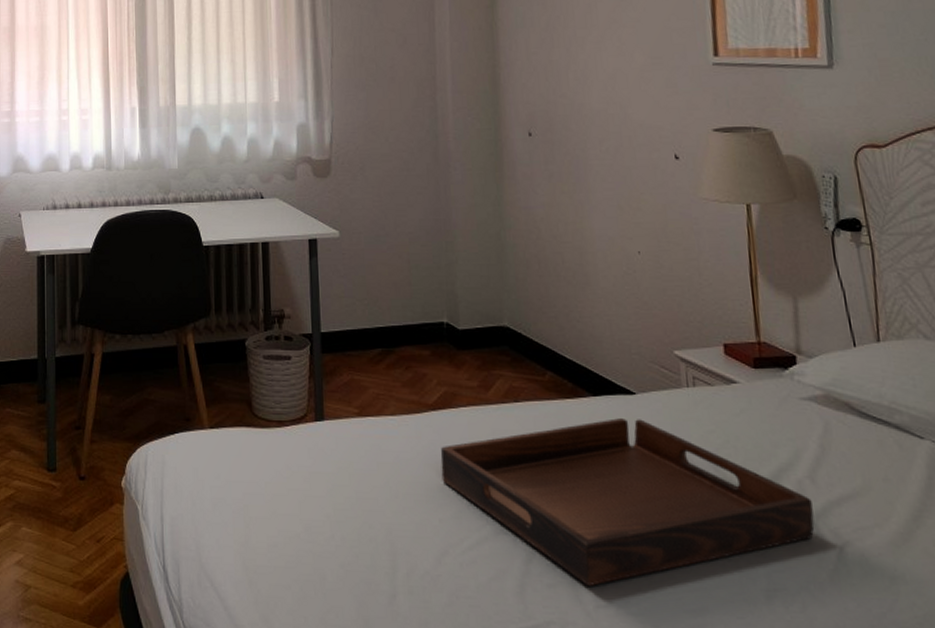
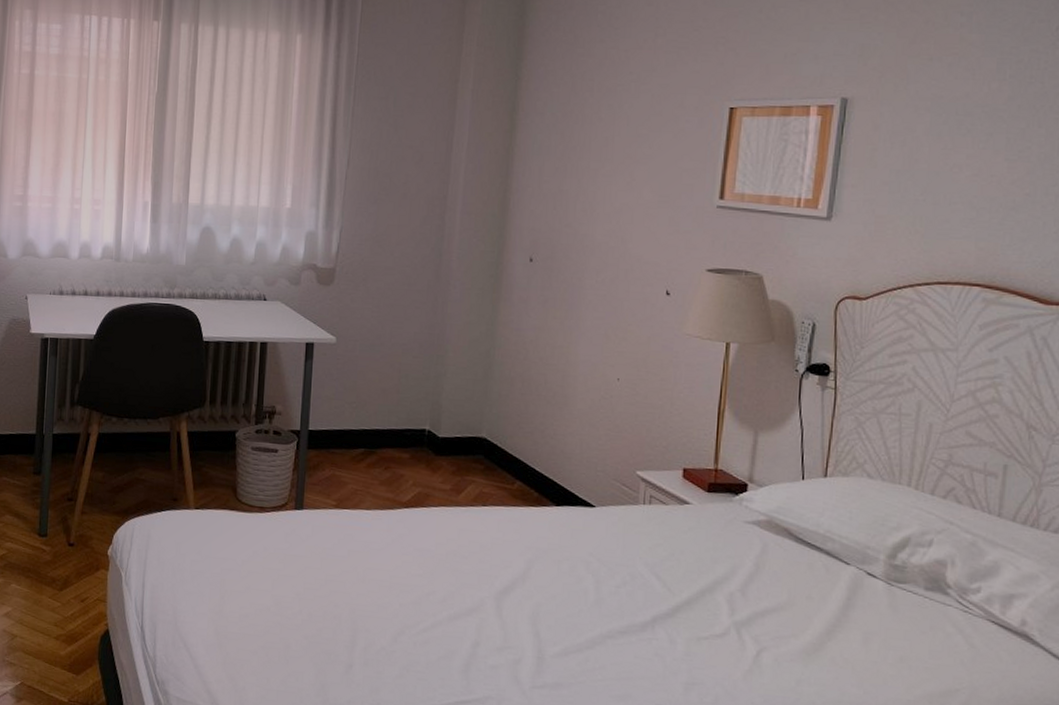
serving tray: present [440,418,815,587] -> none [406,527,739,670]

